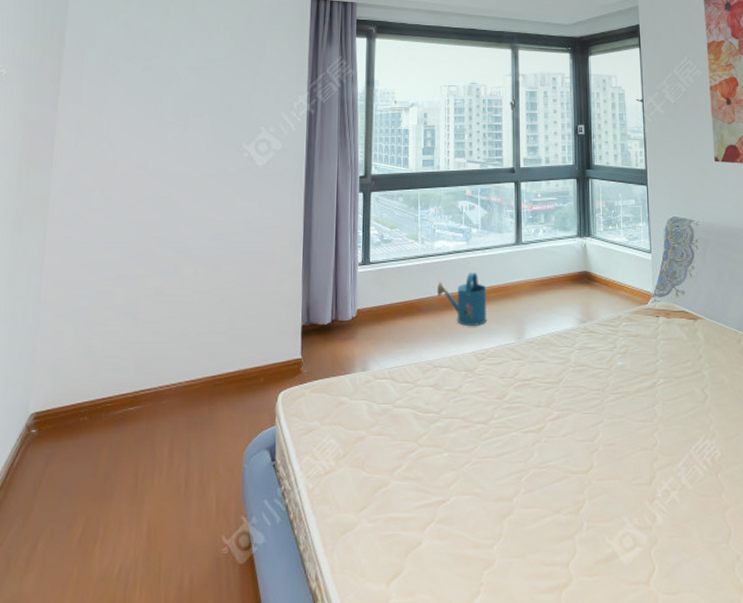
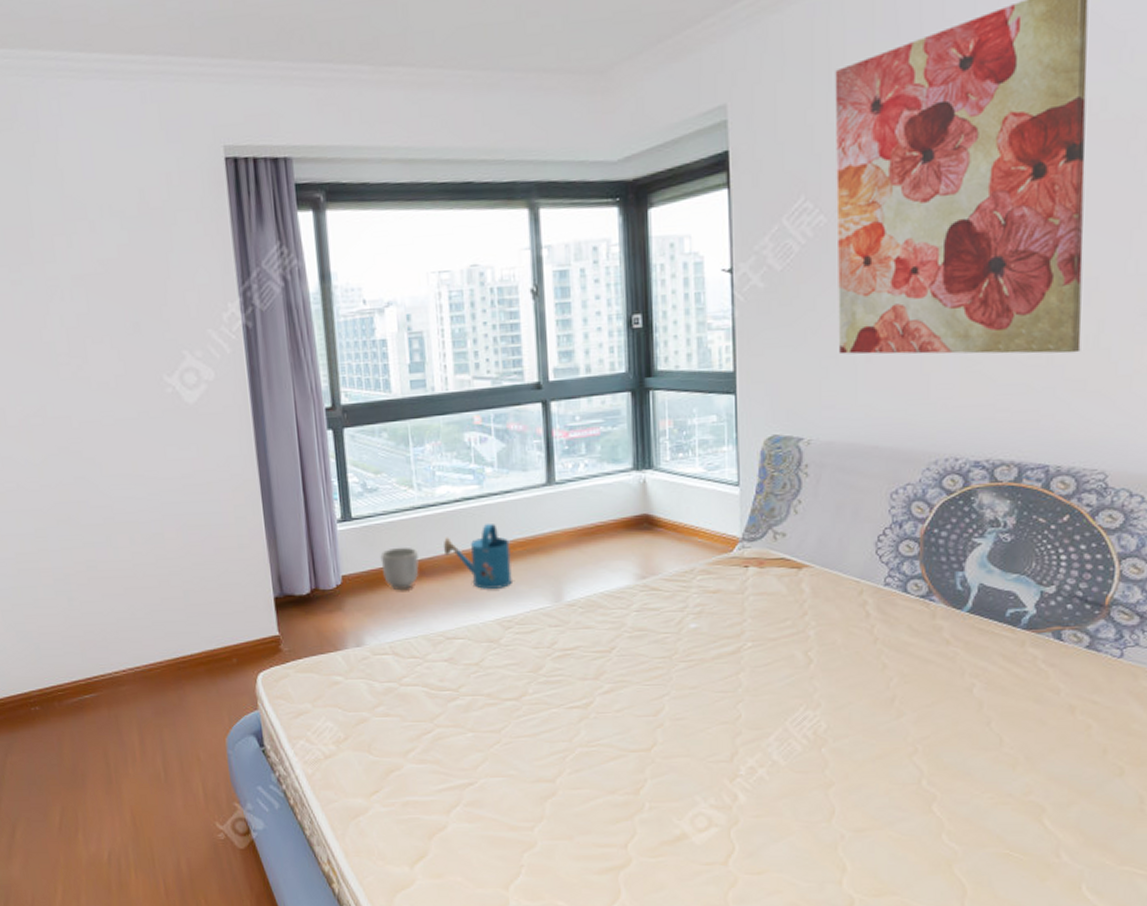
planter: none [388,288,417,324] -> present [380,547,419,591]

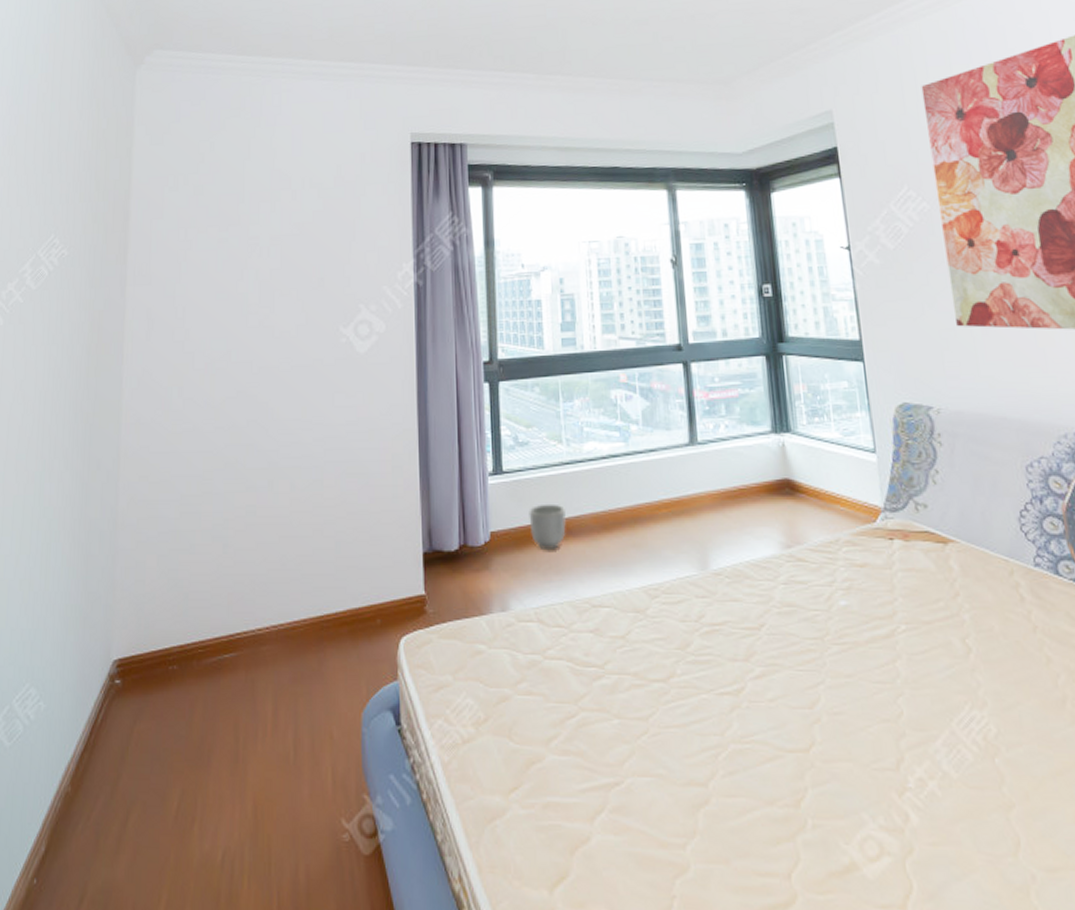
watering can: present [443,524,512,589] -> none [589,483,658,552]

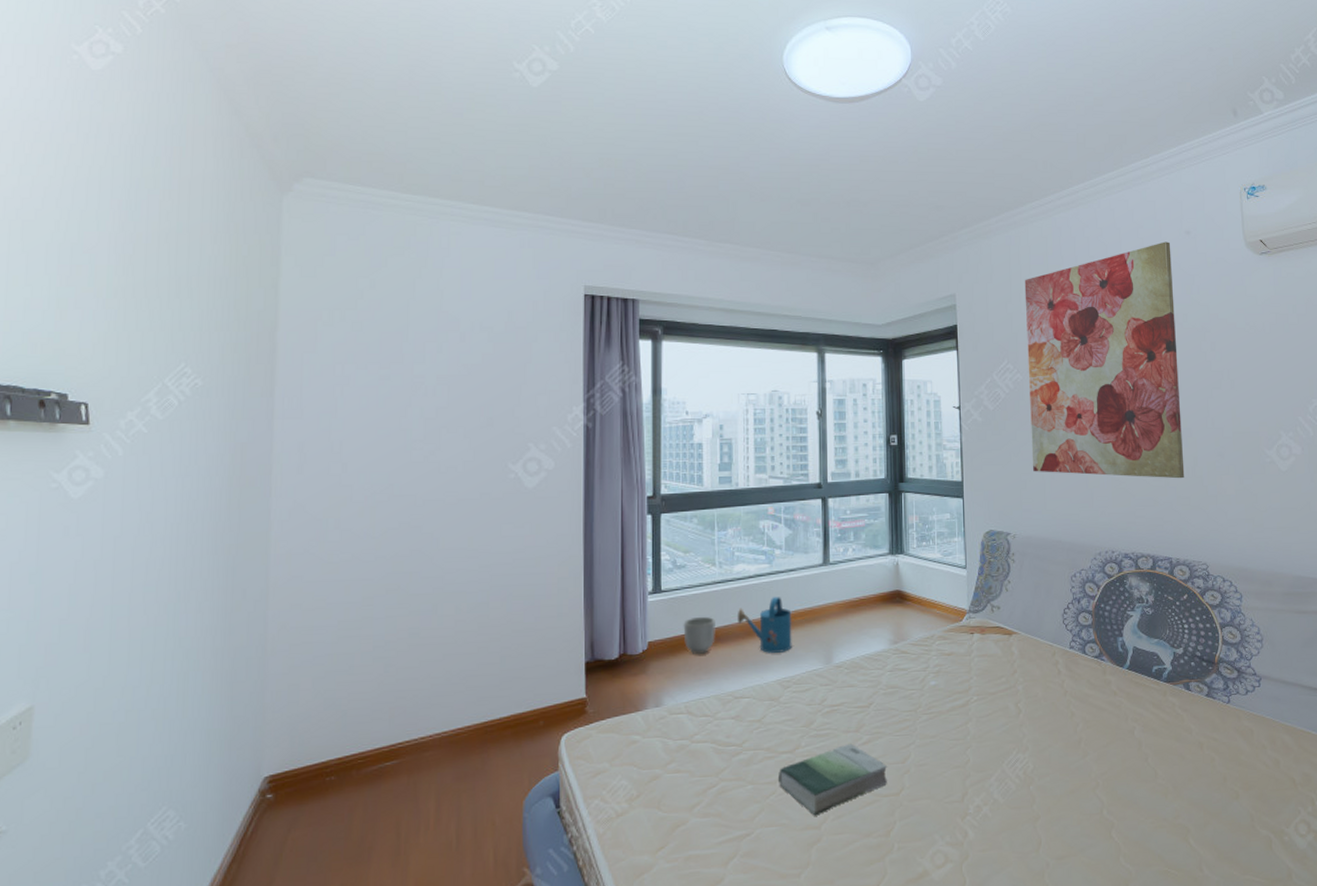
watering can: none [589,483,658,552] -> present [737,597,792,653]
book: none [649,676,791,769] -> present [777,743,888,816]

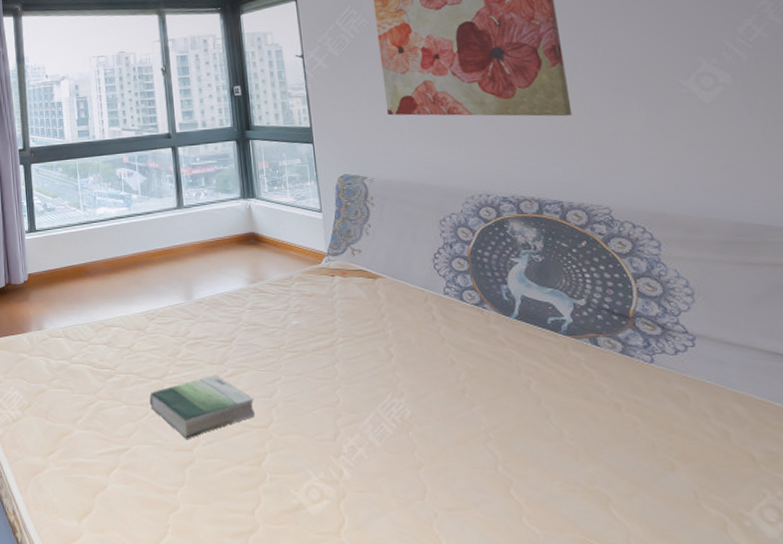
planter: present [683,616,715,655] -> none [56,253,85,287]
watering can: present [737,597,792,653] -> none [102,237,154,287]

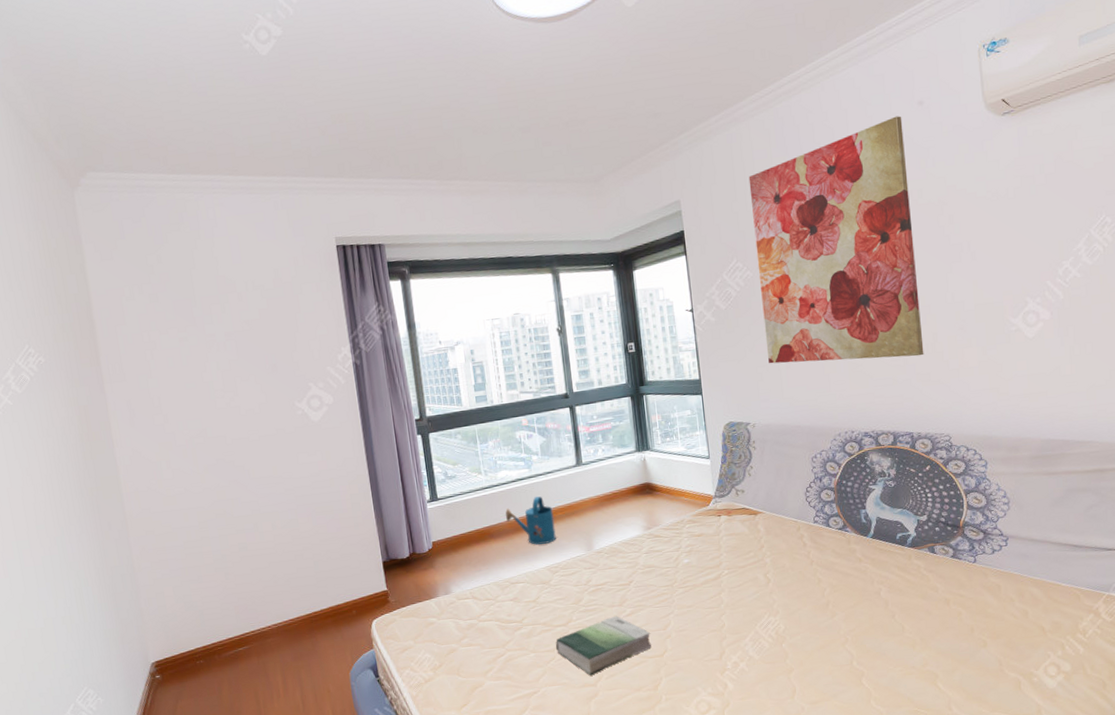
watering can: none [102,237,154,287] -> present [505,496,556,545]

